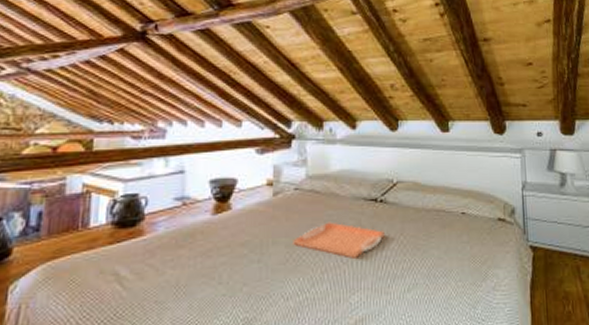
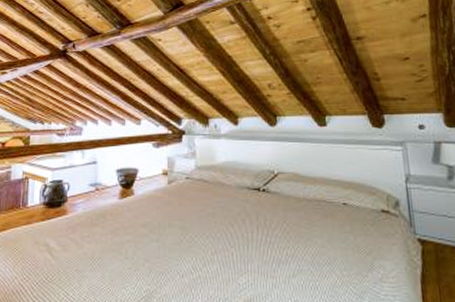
serving tray: present [293,222,385,259] -> none [186,208,268,243]

